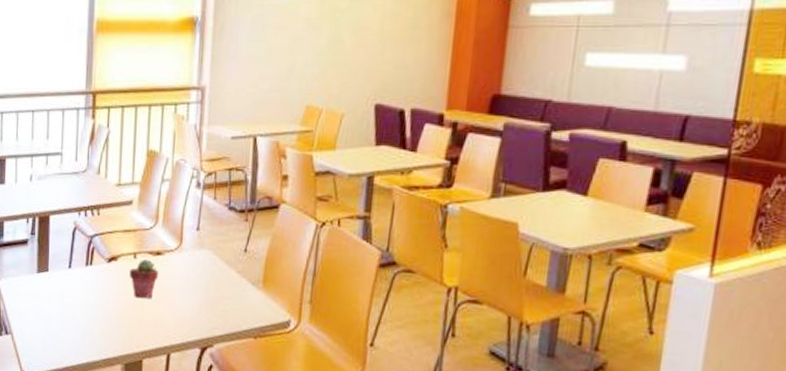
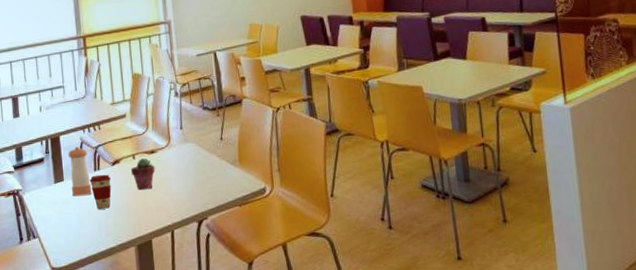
pepper shaker: none [56,232,81,294] -> present [68,146,92,197]
coffee cup: none [78,270,105,314] -> present [89,174,112,209]

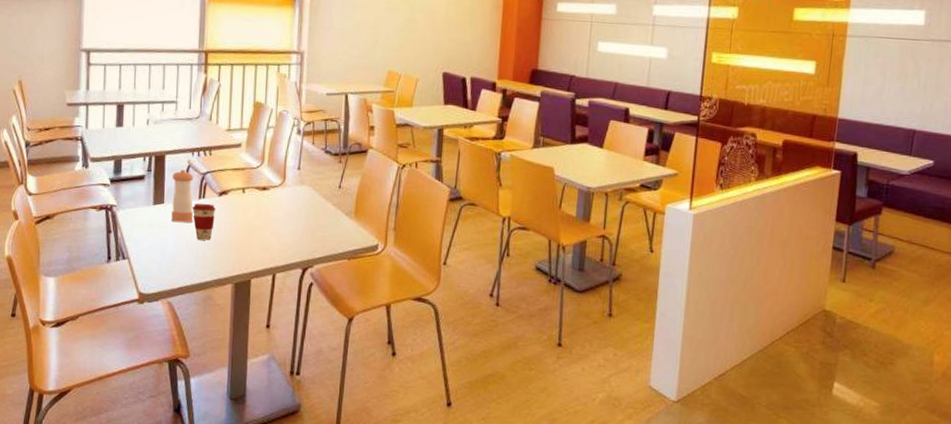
potted succulent: present [131,158,155,190] -> none [239,194,265,227]

